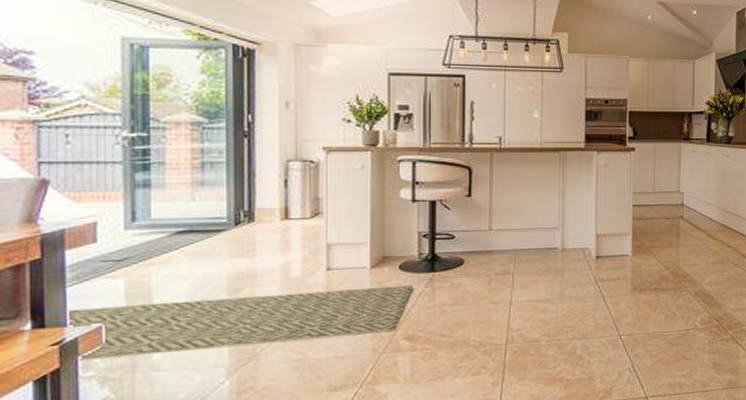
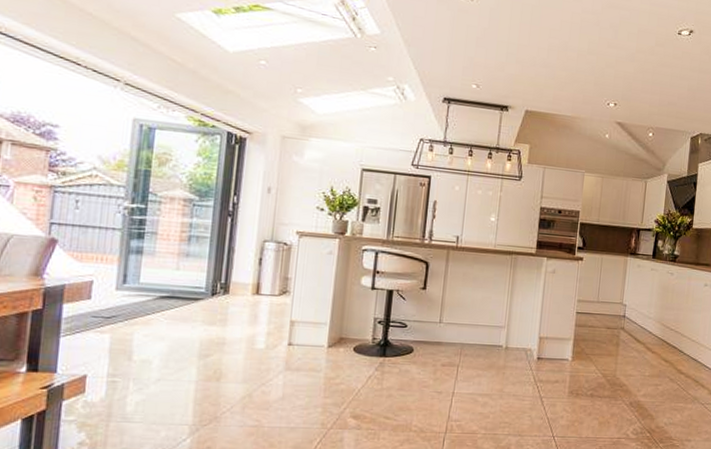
rug: present [65,285,413,360] -> none [56,357,365,409]

